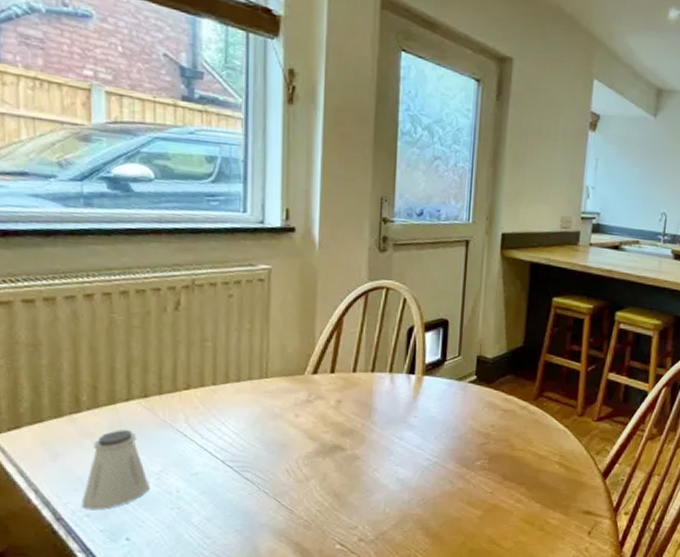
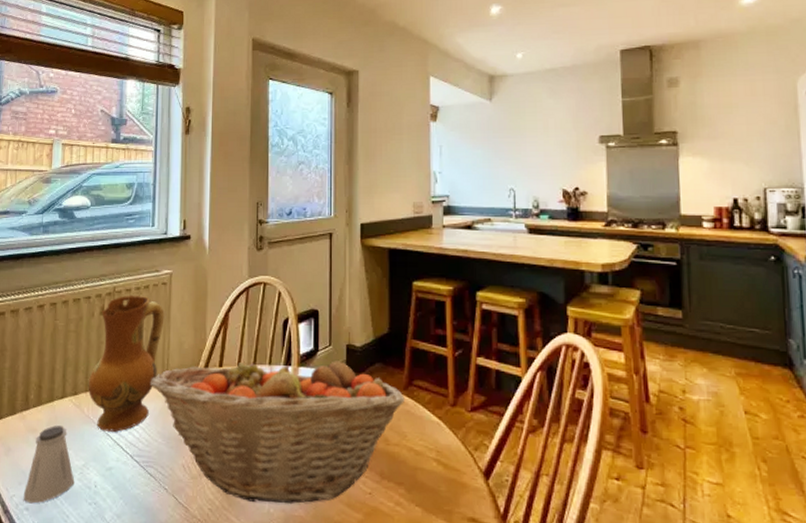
ceramic jug: none [162,290,262,437] -> present [88,296,165,432]
fruit basket: none [244,361,534,503] -> present [149,352,405,504]

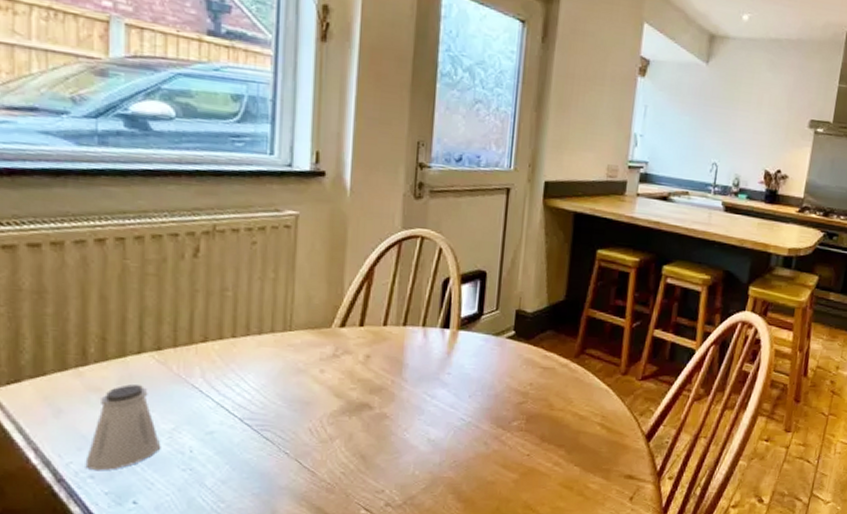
ceramic jug: present [88,296,165,432] -> none [177,236,287,393]
fruit basket: present [149,352,405,504] -> none [266,314,575,466]

